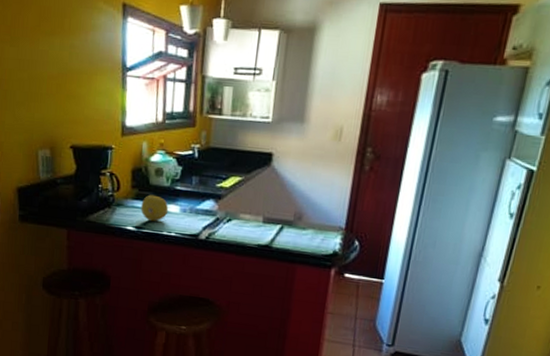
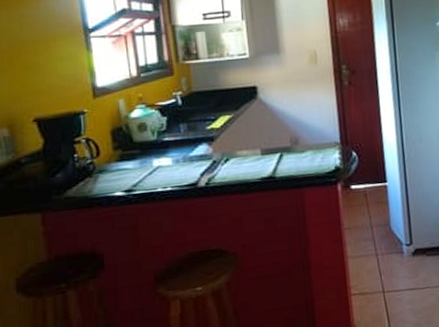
fruit: present [140,194,169,222] -> none [127,152,160,182]

